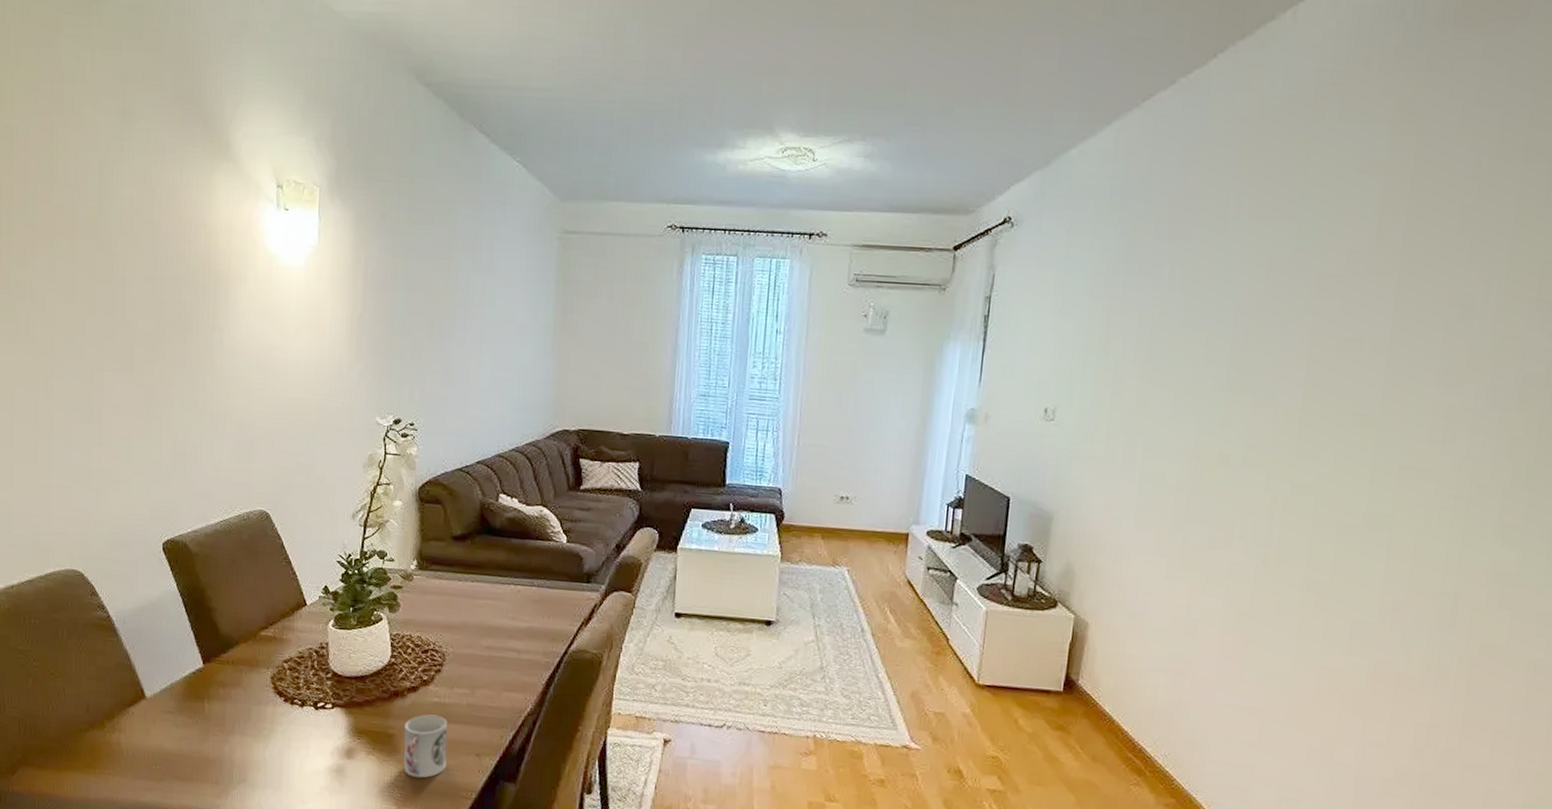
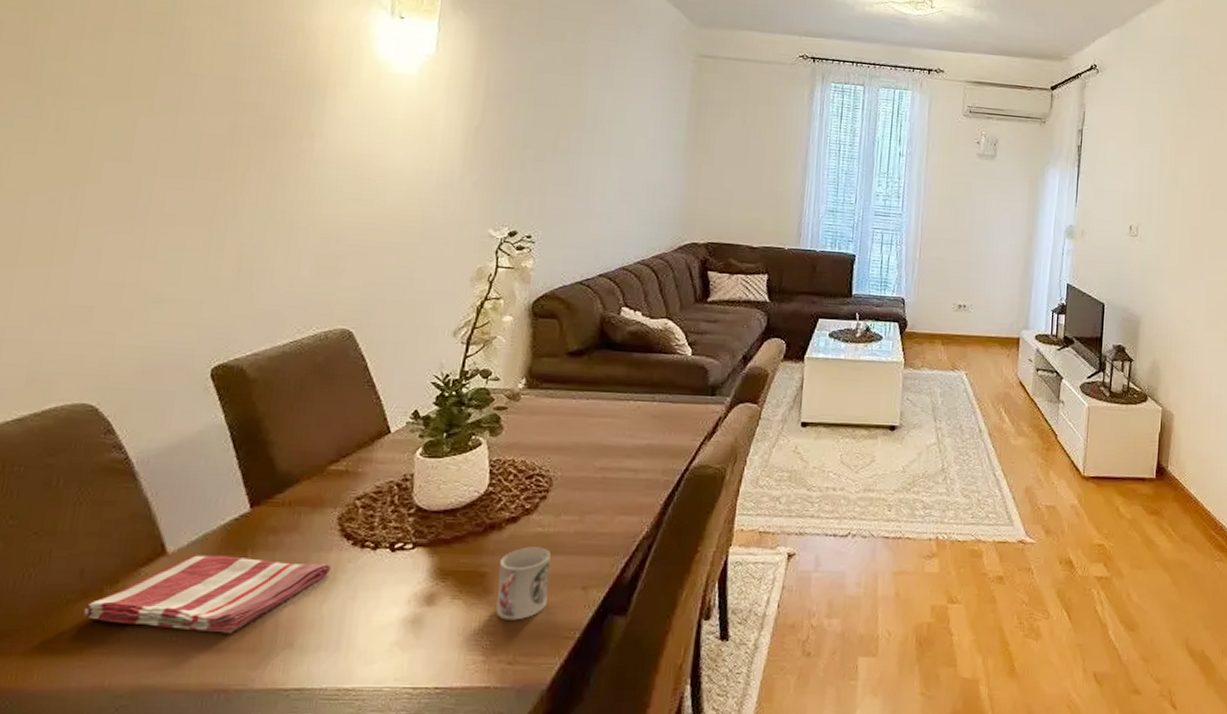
dish towel: none [93,700,269,767] -> present [84,555,331,633]

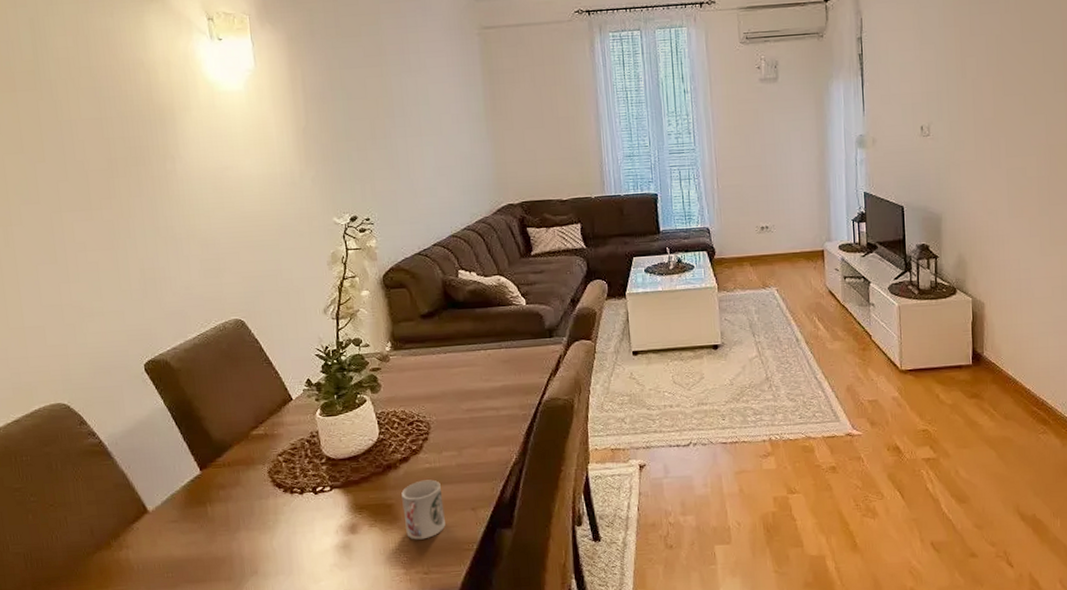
dish towel: present [84,555,331,633] -> none [101,509,272,568]

